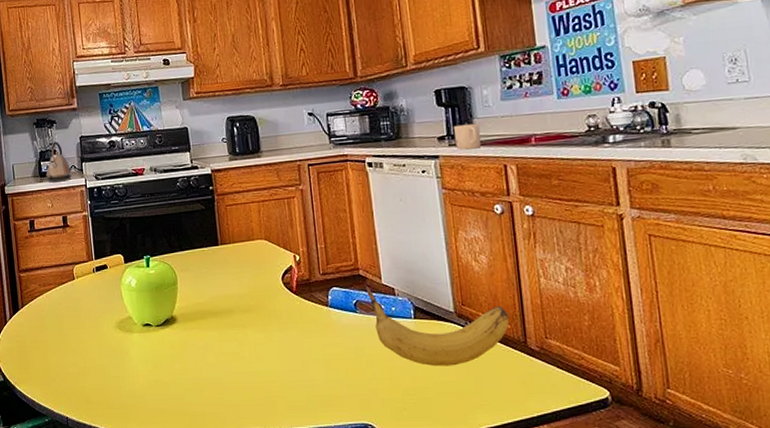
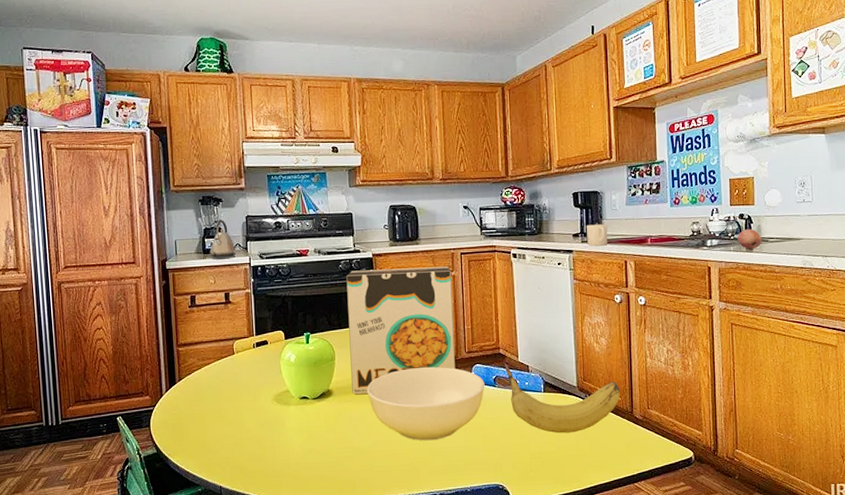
cereal box: none [185,179,311,321] -> present [346,266,456,394]
bowl: none [212,290,345,373] -> present [366,366,485,441]
fruit: none [648,119,684,144] -> present [737,228,762,250]

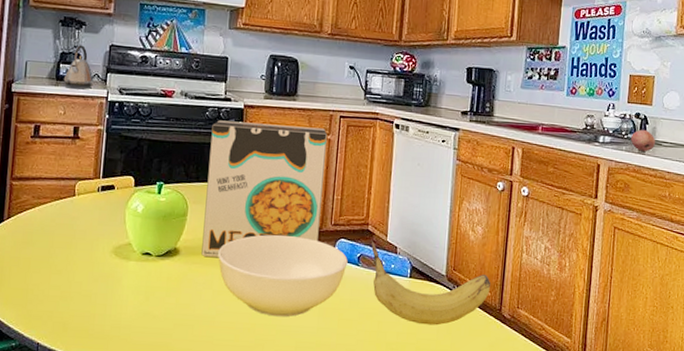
mug: present [586,224,608,246] -> none [476,103,499,128]

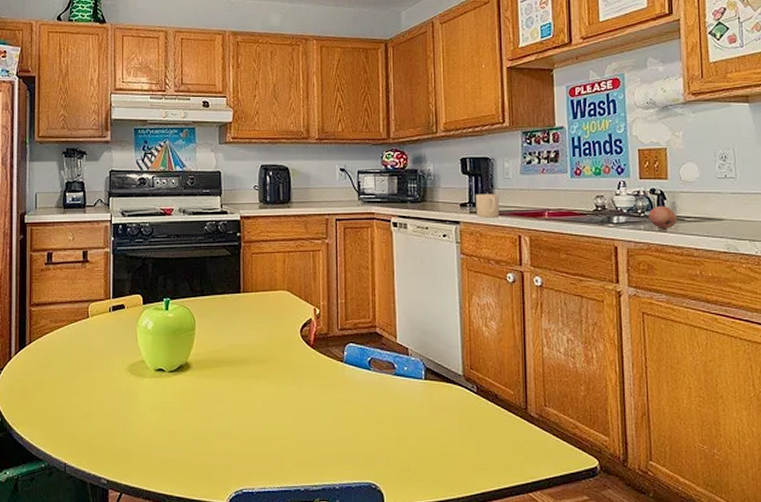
kettle: present [63,45,94,90] -> none [70,173,98,215]
cereal box: present [201,120,328,257] -> none [211,233,327,369]
bowl: present [217,234,348,317] -> none [227,343,359,427]
fruit: present [371,241,491,325] -> none [380,343,513,429]
mug: none [476,103,499,128] -> present [475,193,500,218]

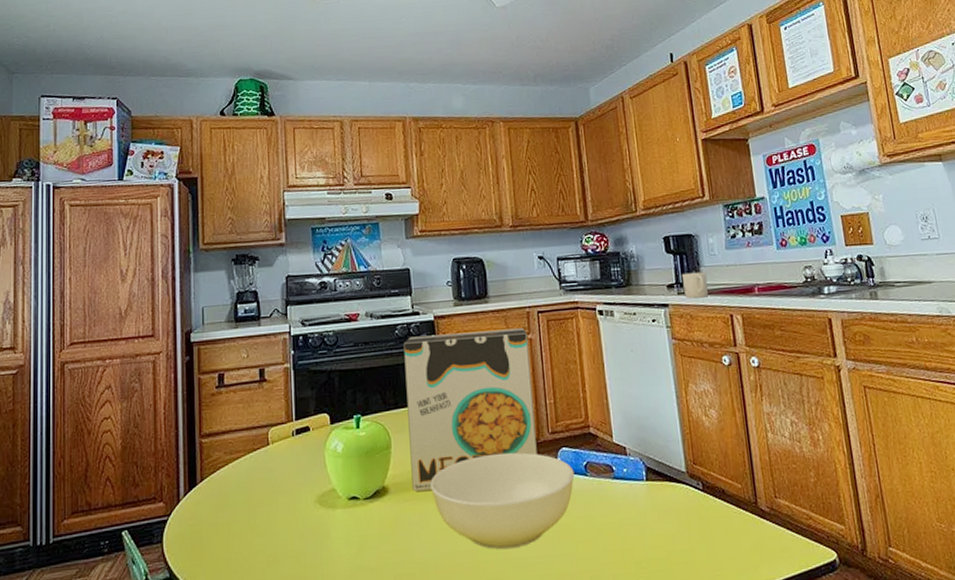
cereal box: none [211,233,327,369] -> present [403,328,539,491]
bowl: none [227,343,359,427] -> present [429,452,575,550]
fruit: present [648,205,678,229] -> none [857,271,888,296]

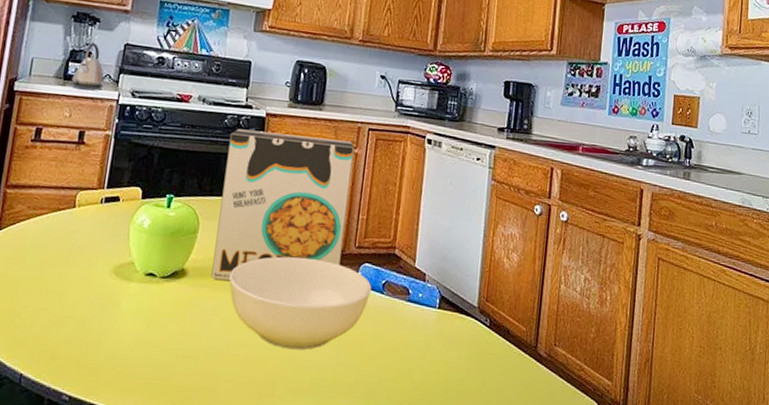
kettle: none [242,281,274,329] -> present [71,43,105,91]
mug: present [681,271,709,299] -> none [513,119,538,147]

